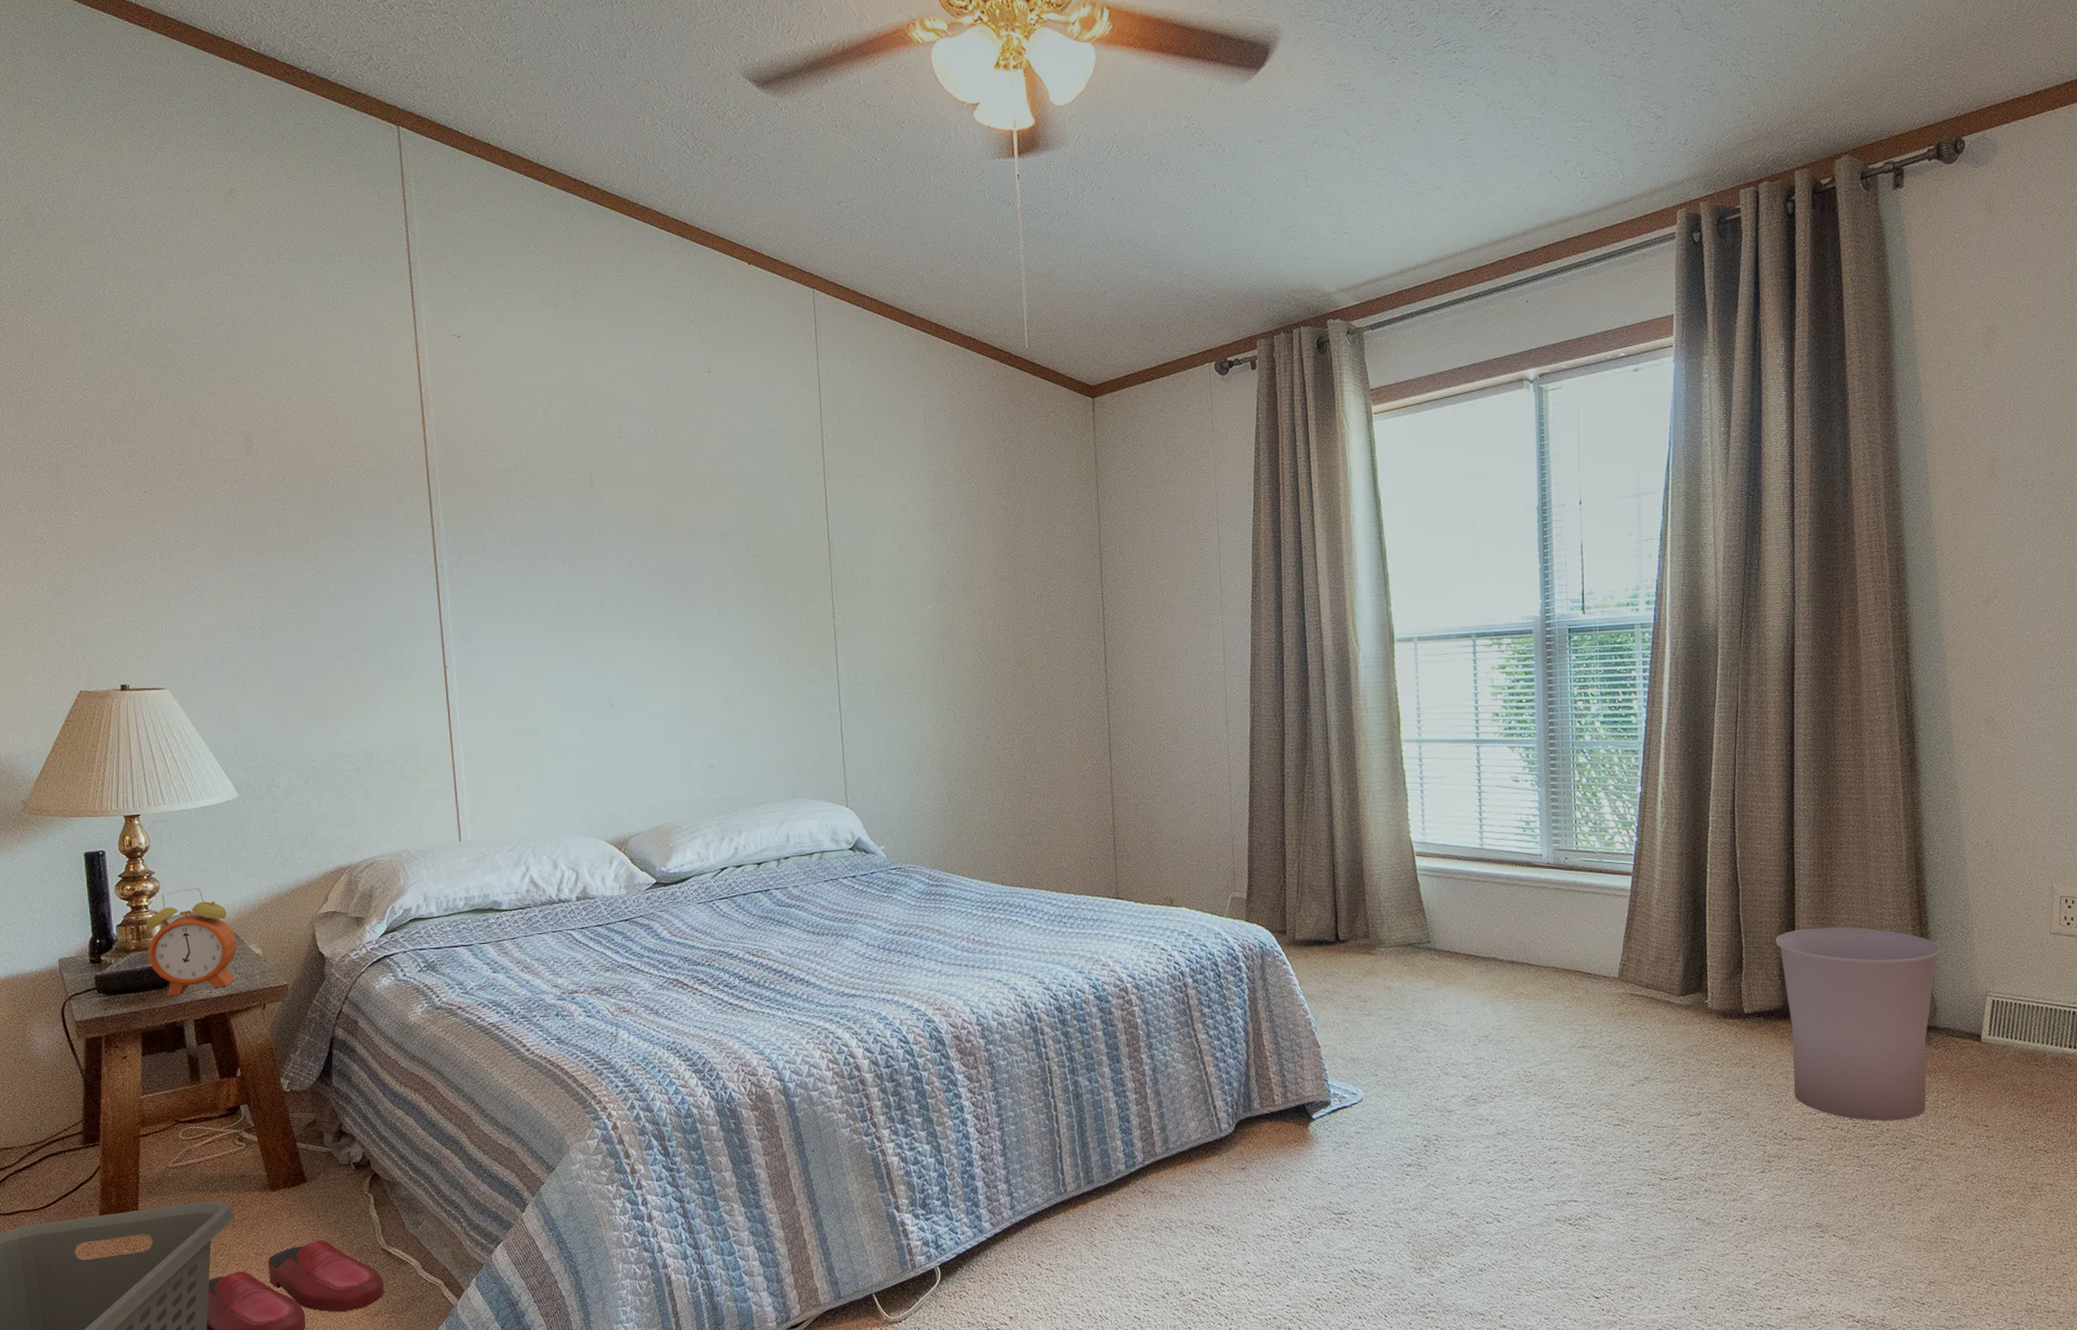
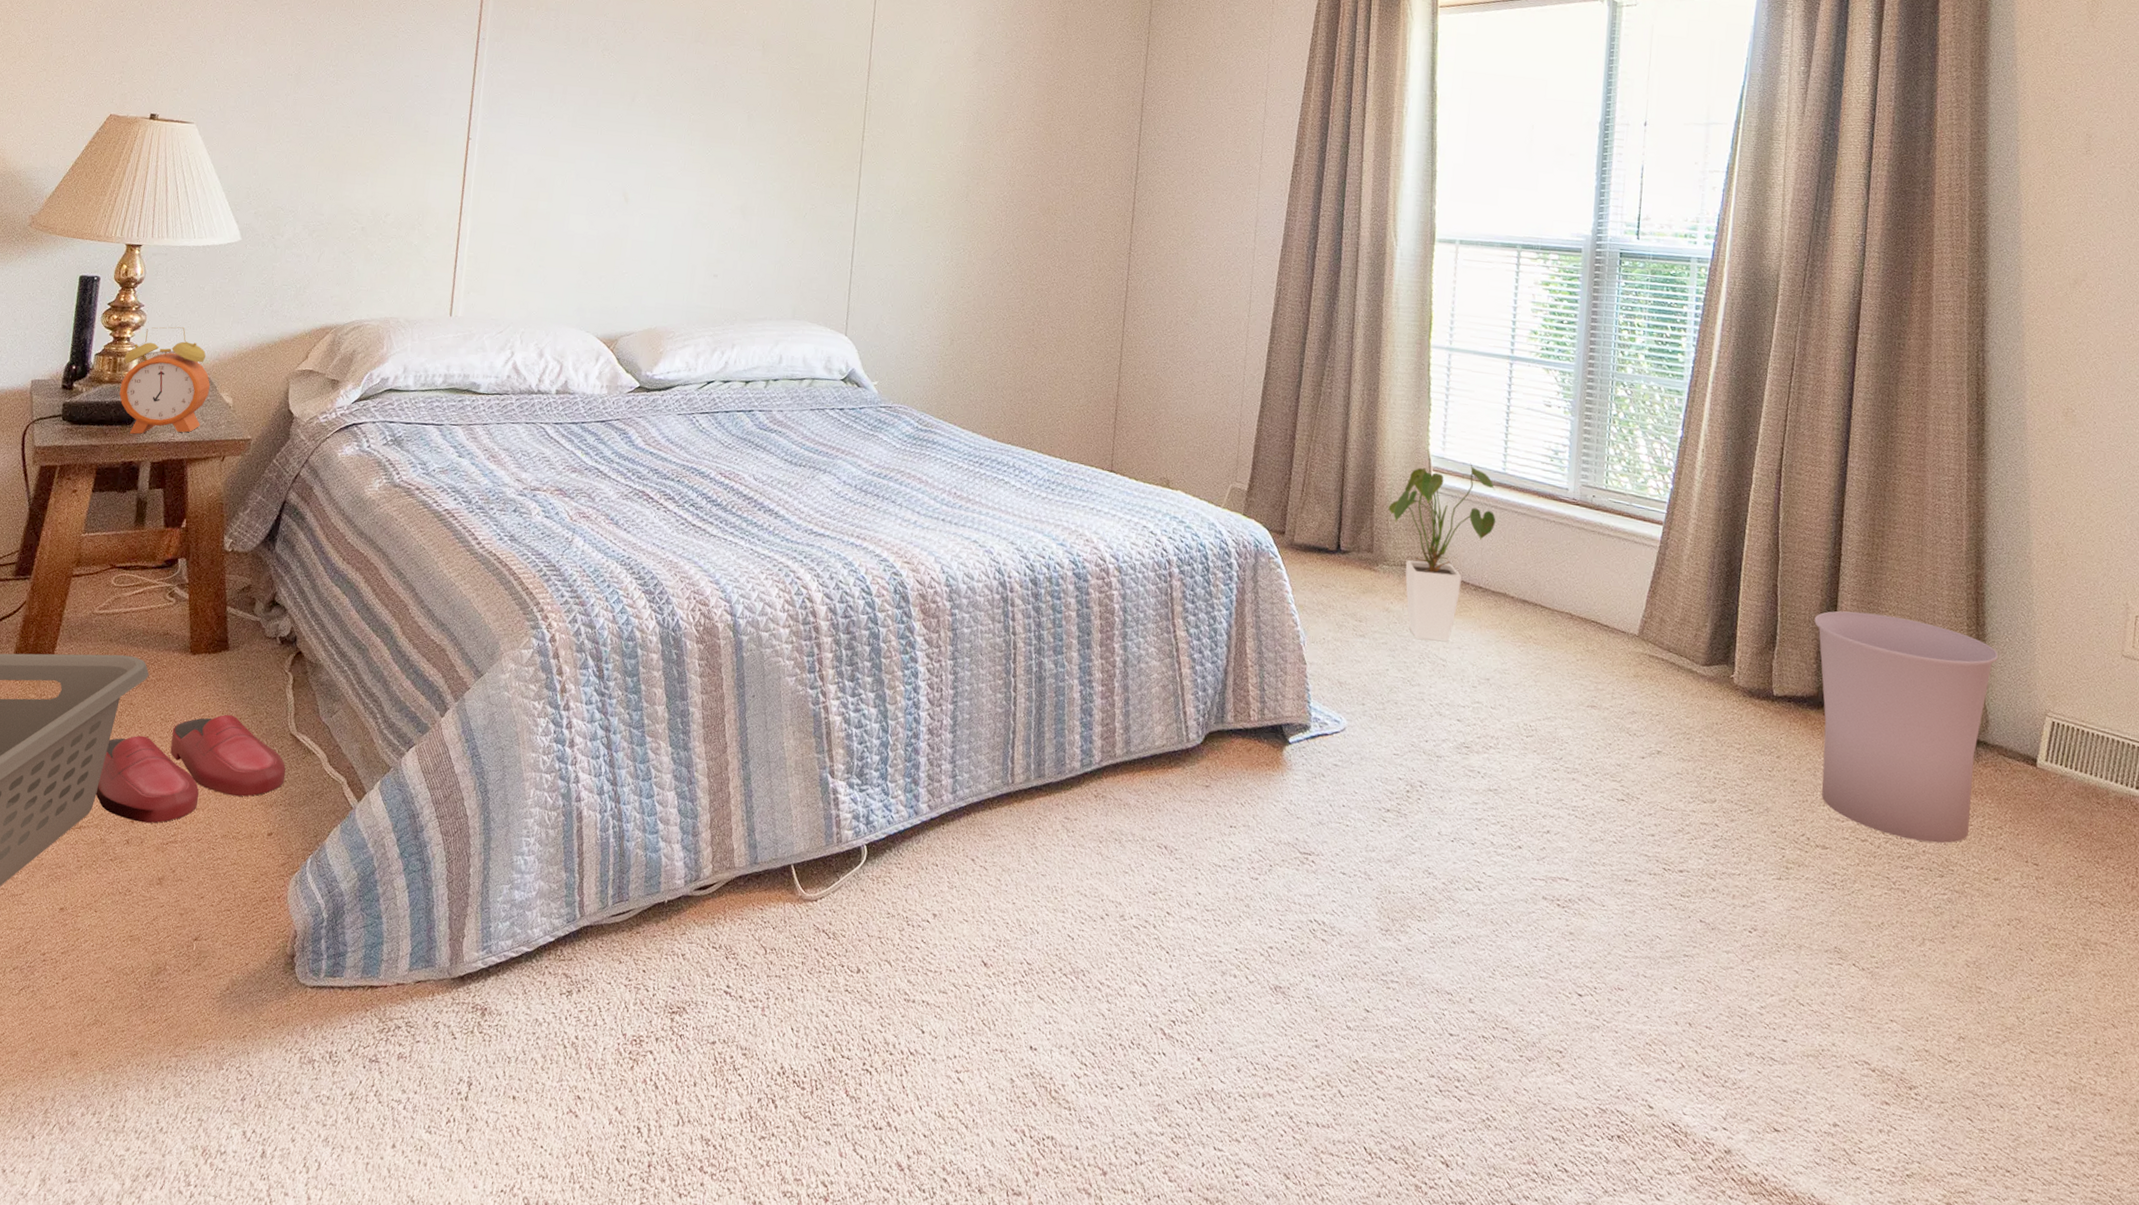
house plant: none [1379,843,1479,1011] -> present [1388,462,1496,642]

